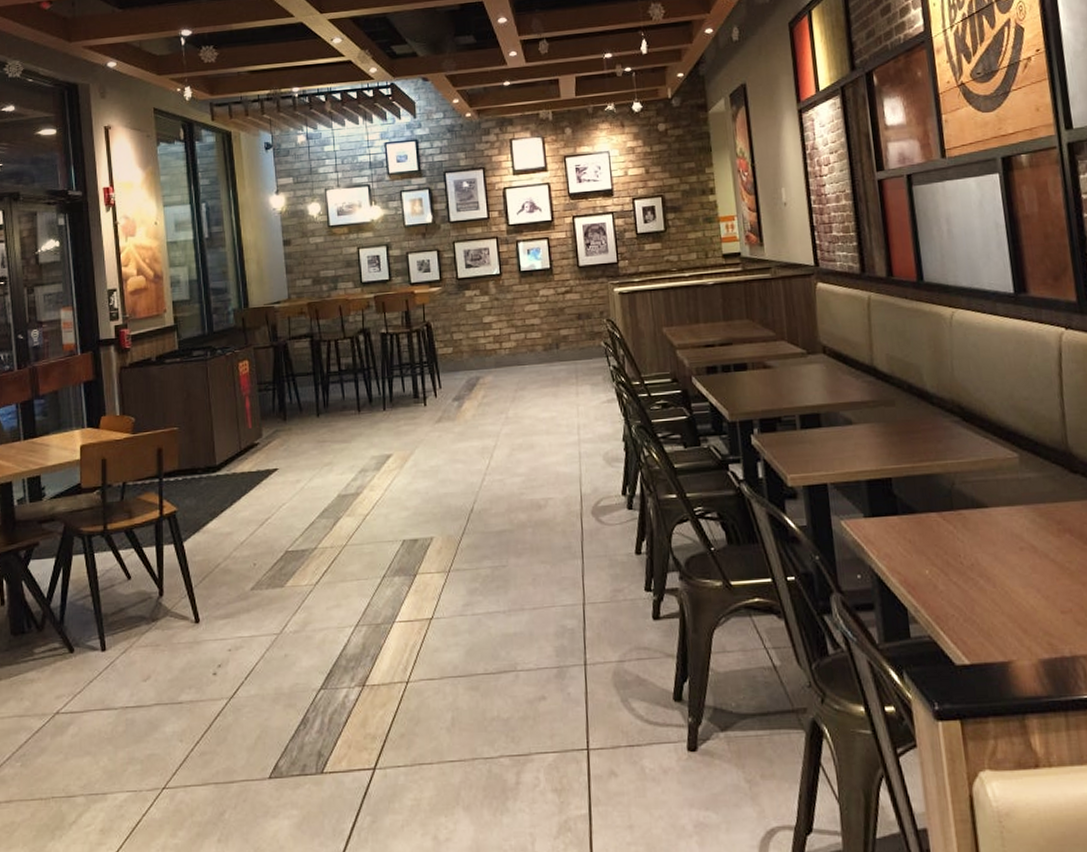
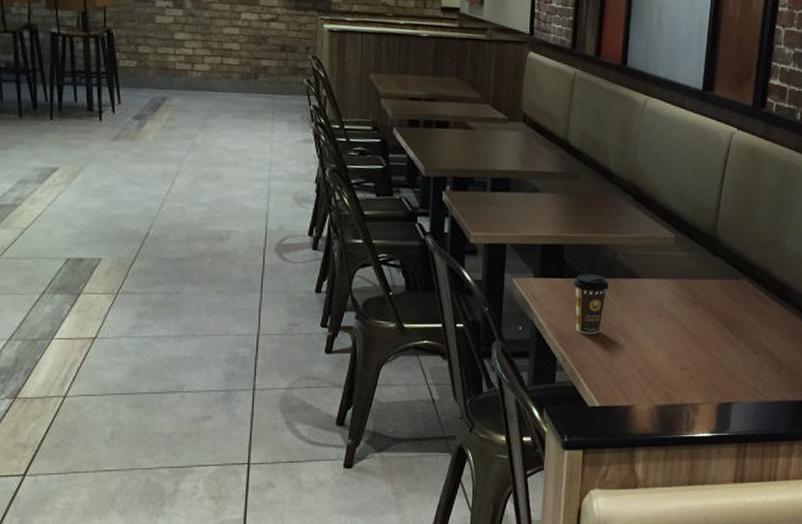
coffee cup: none [910,508,953,578] -> present [573,274,609,335]

